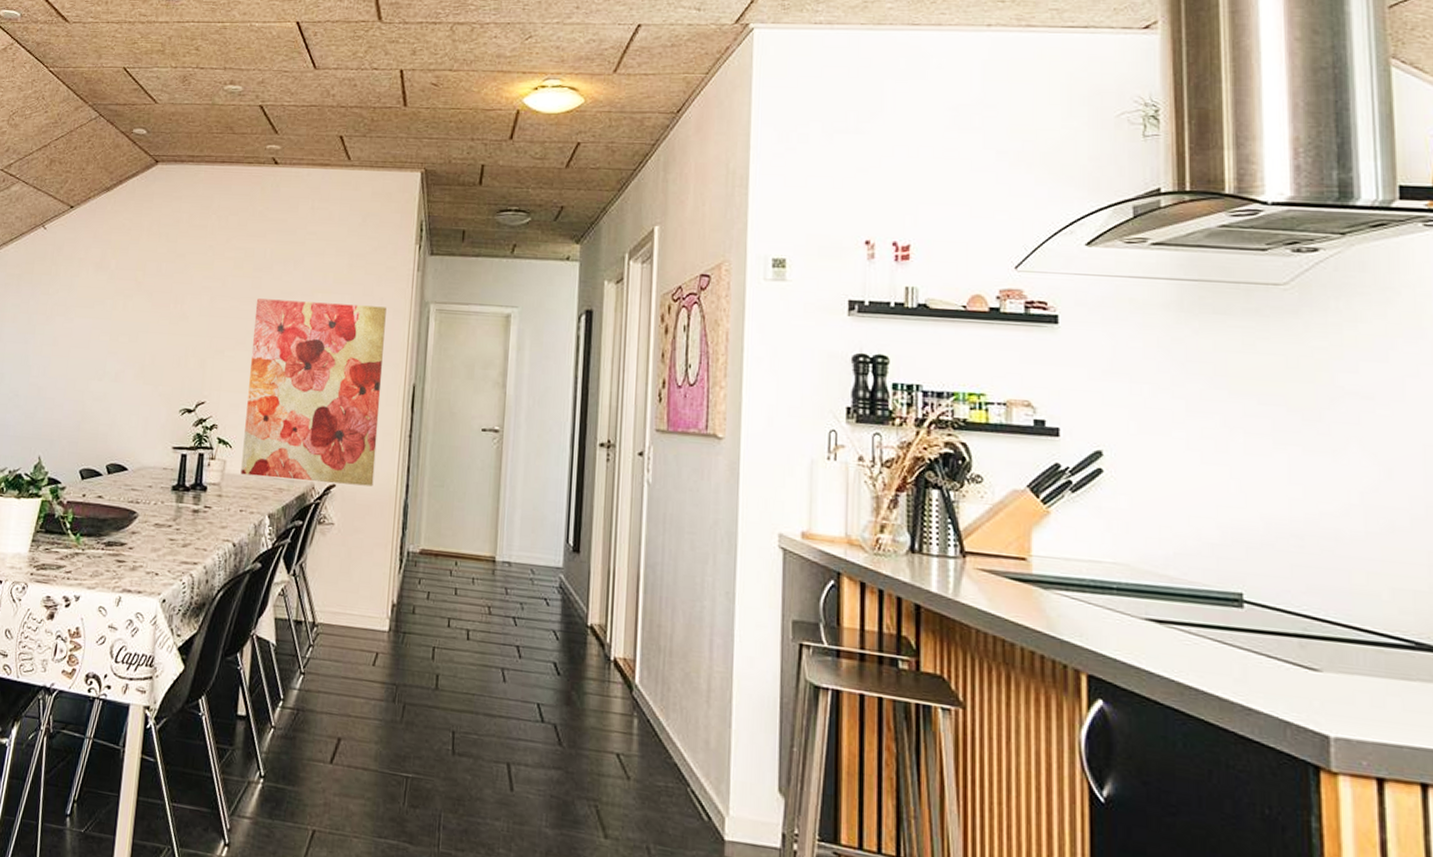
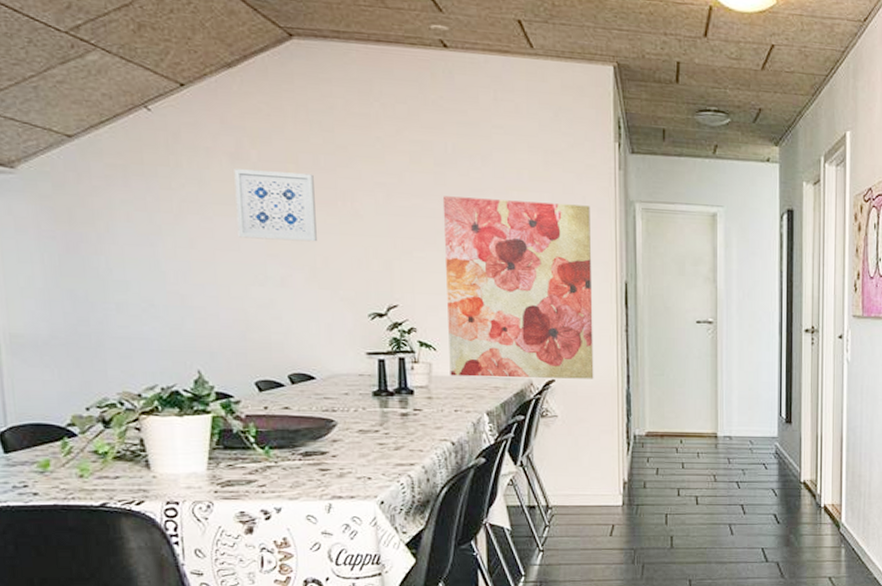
wall art: none [90,276,155,341] -> present [234,169,317,242]

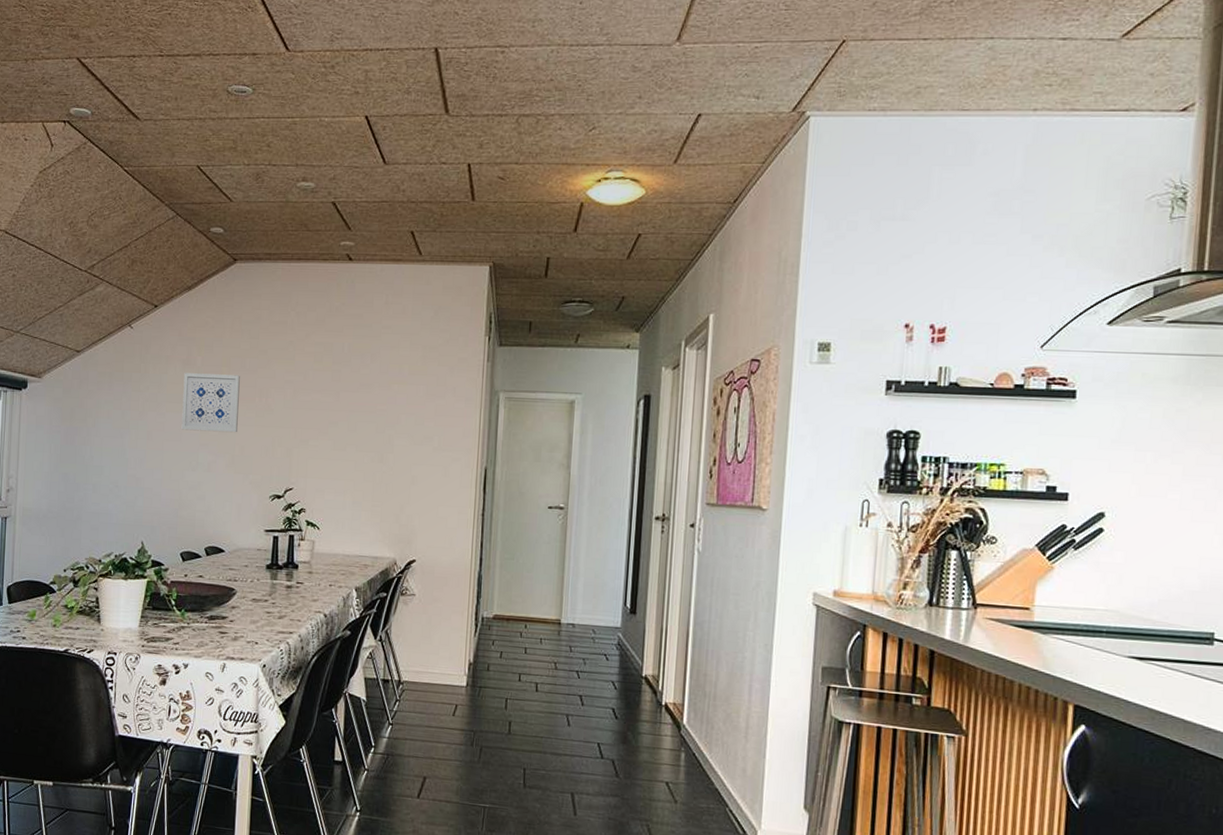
wall art: present [442,196,594,379] -> none [328,391,459,561]

